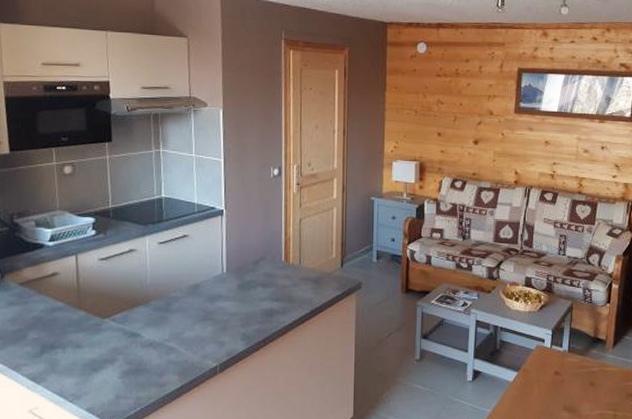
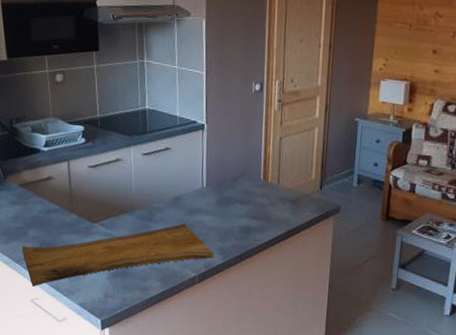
cutting board: none [20,311,237,395] -> present [22,223,215,287]

